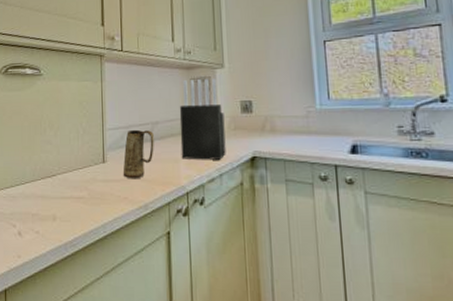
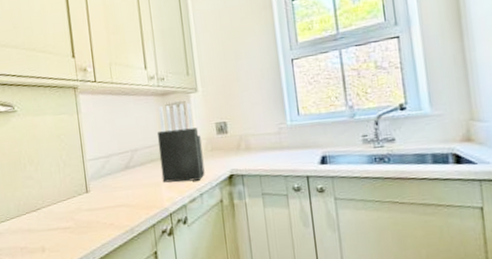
mug: present [123,129,154,179] -> none [106,158,136,206]

